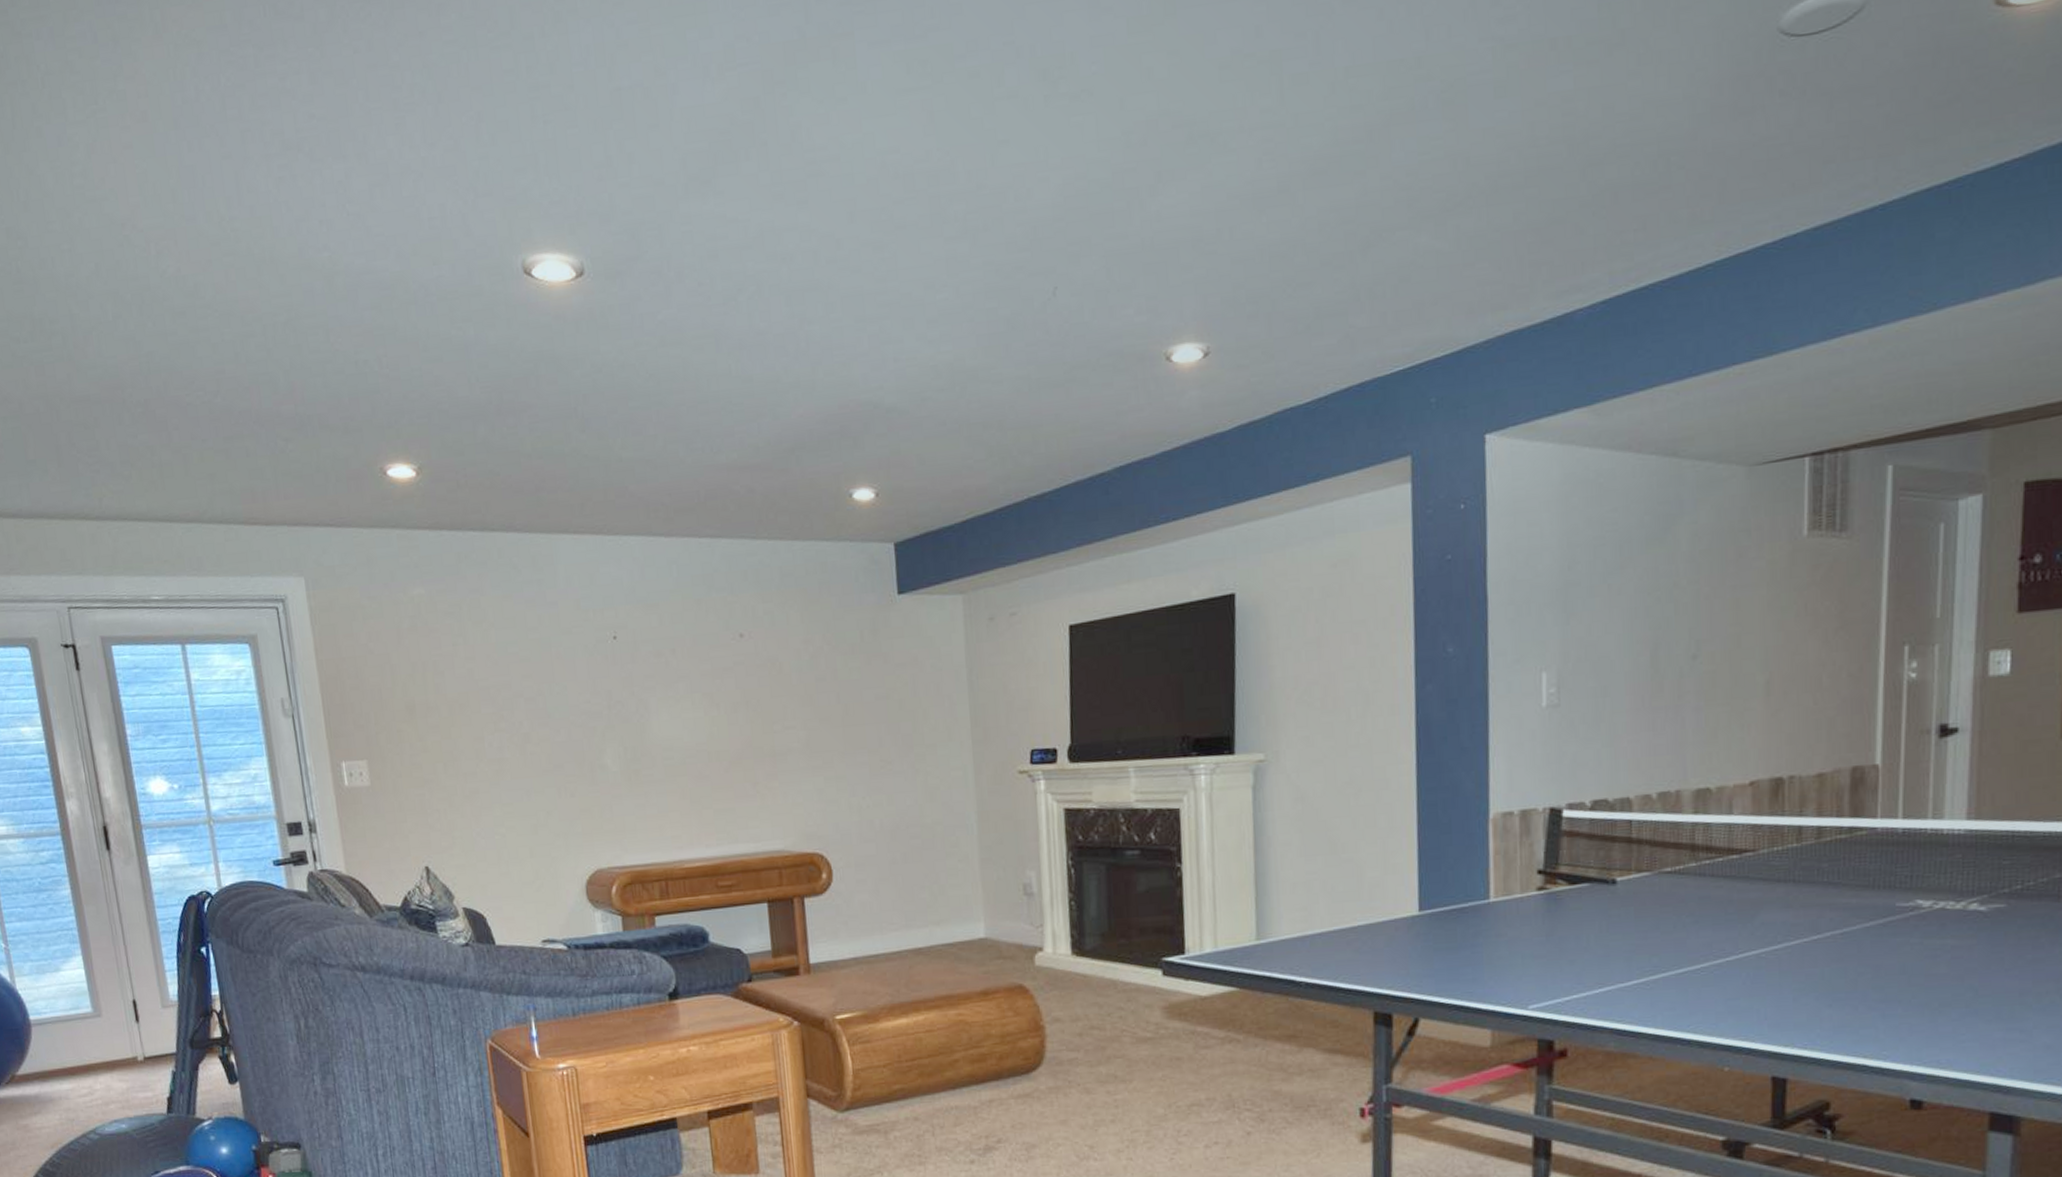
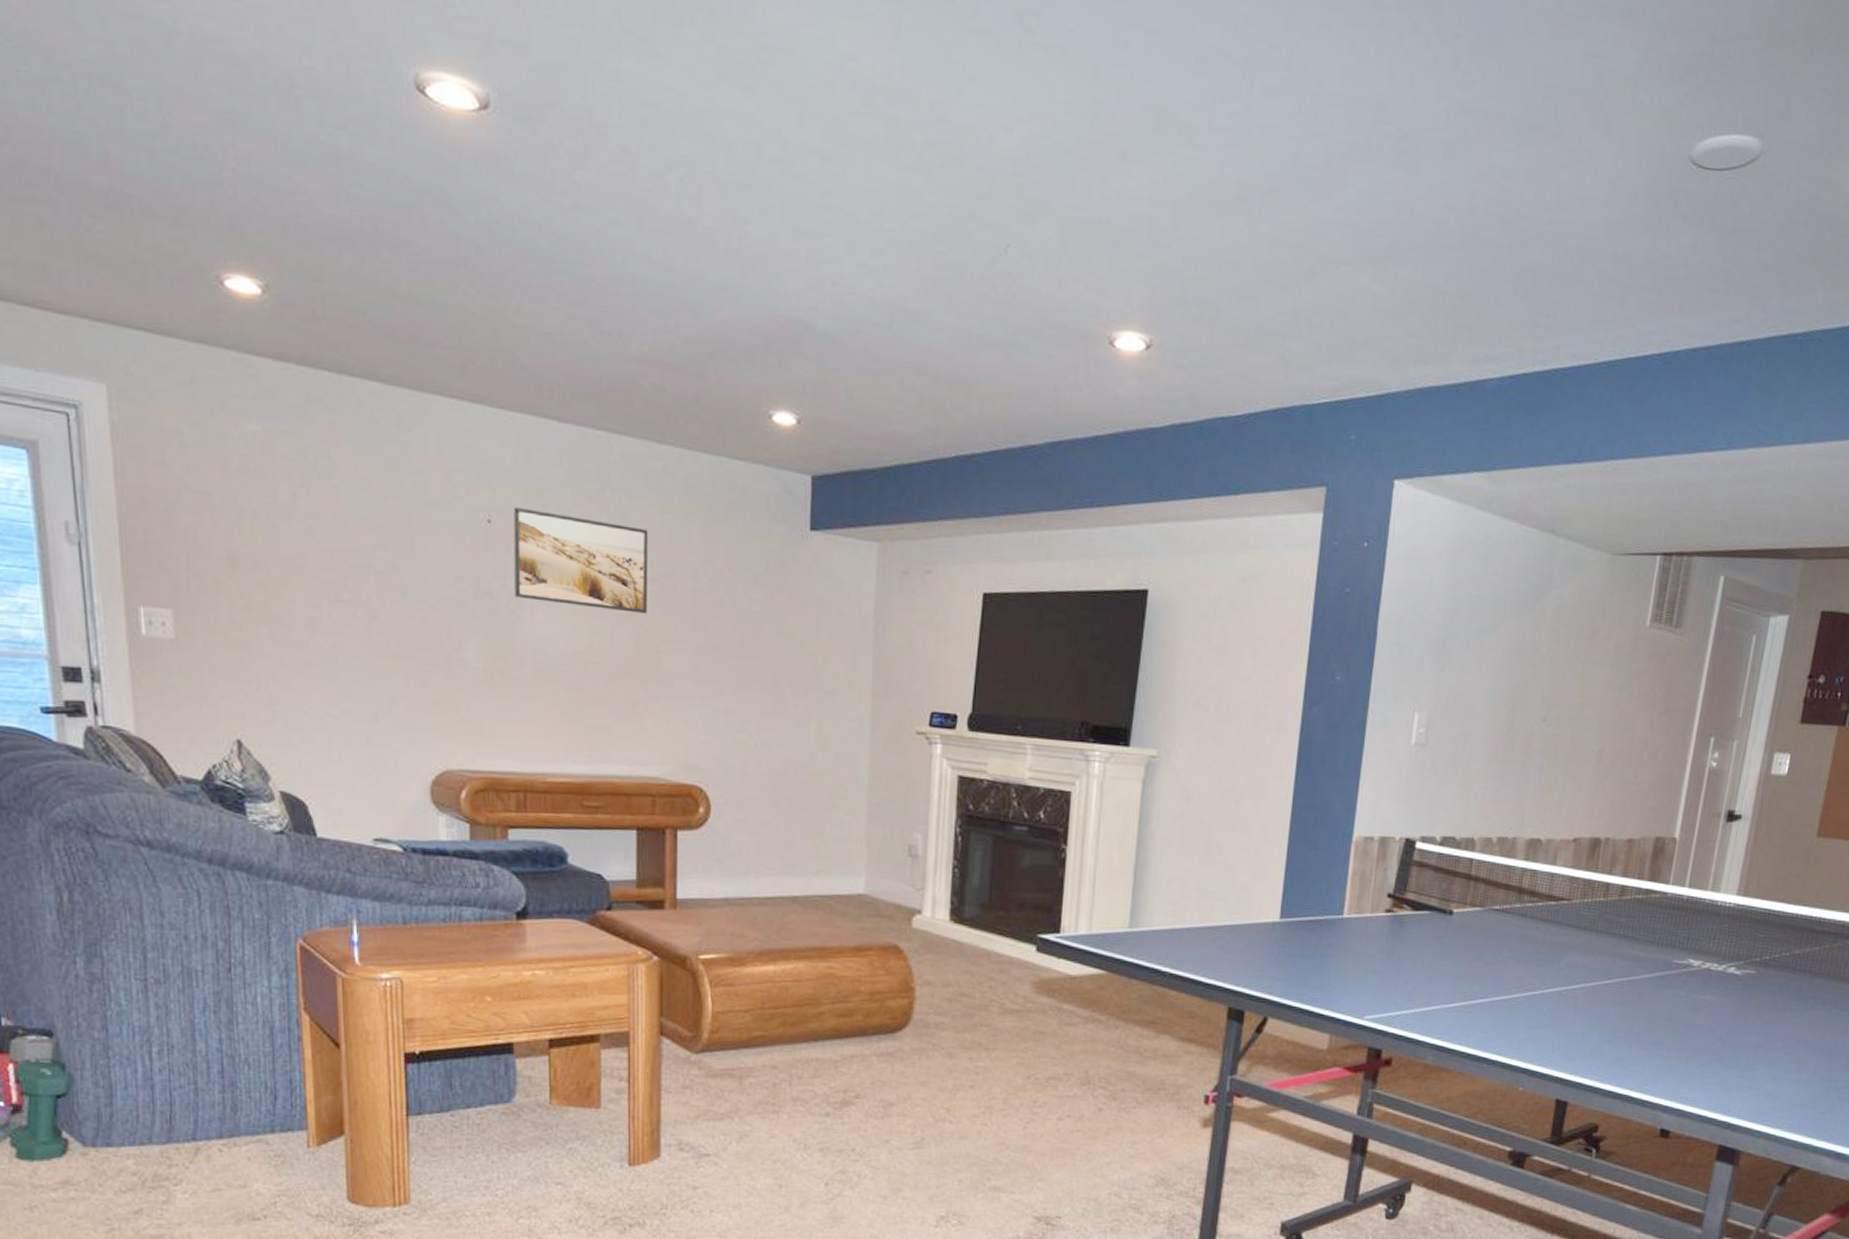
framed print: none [634,620,758,703] -> present [514,507,648,614]

